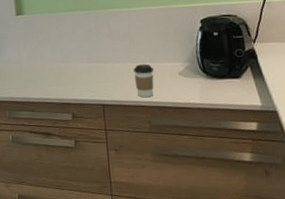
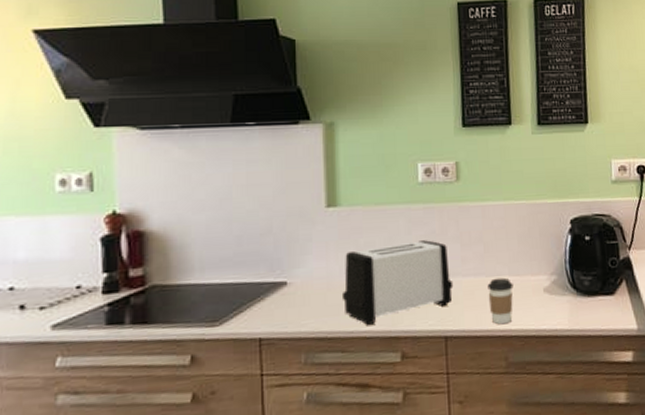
toaster: none [29,37,108,95] -> present [341,240,454,326]

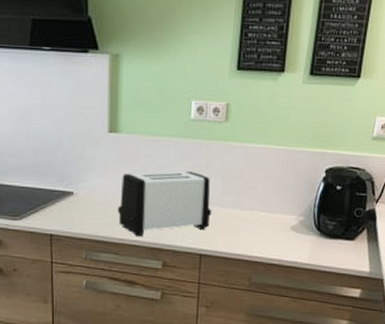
coffee cup: present [487,277,513,325] -> none [241,212,264,252]

